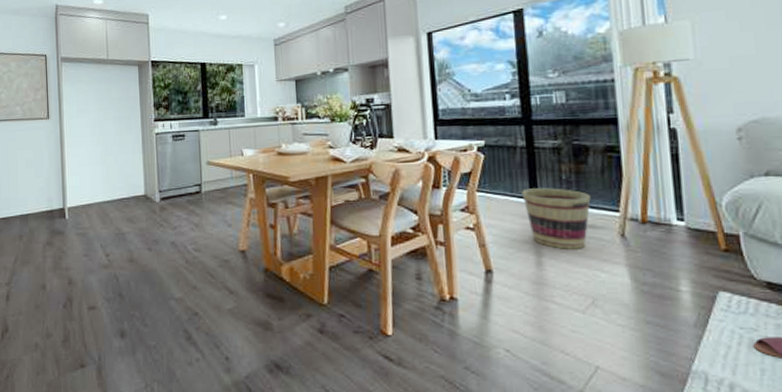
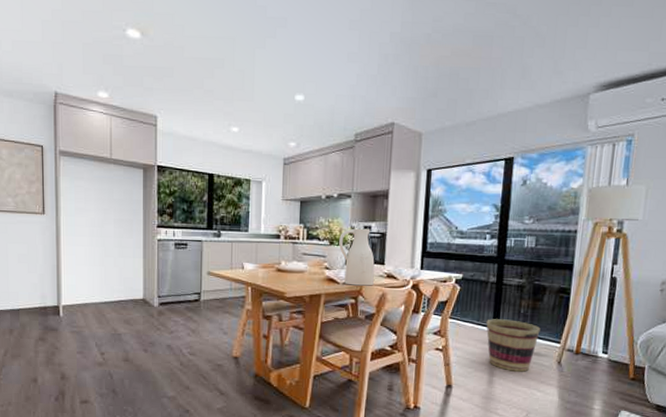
ceramic pitcher: none [340,101,385,164] -> present [339,228,375,286]

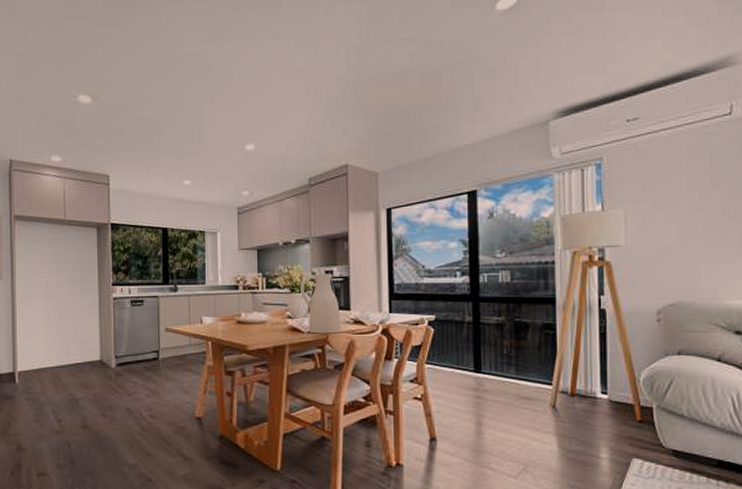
basket: present [486,319,540,372] -> none [467,361,528,419]

